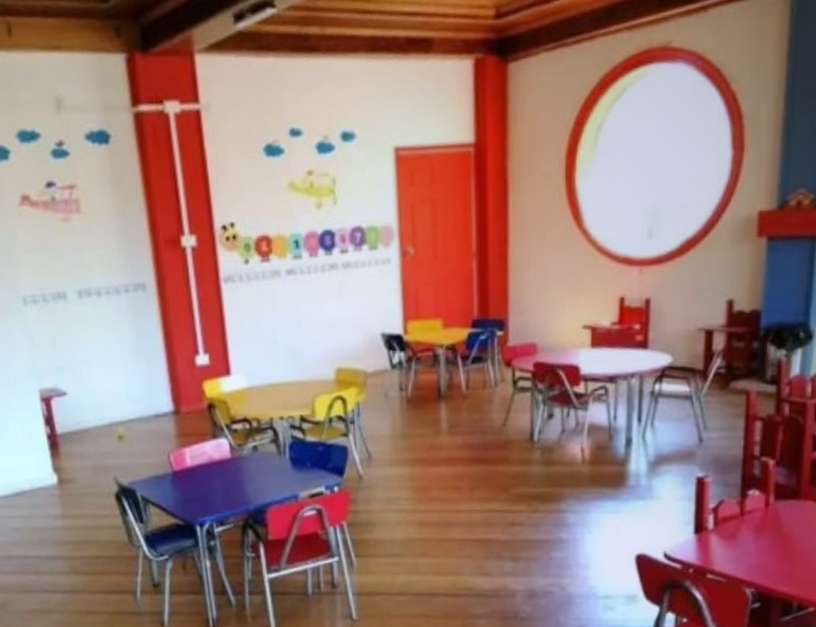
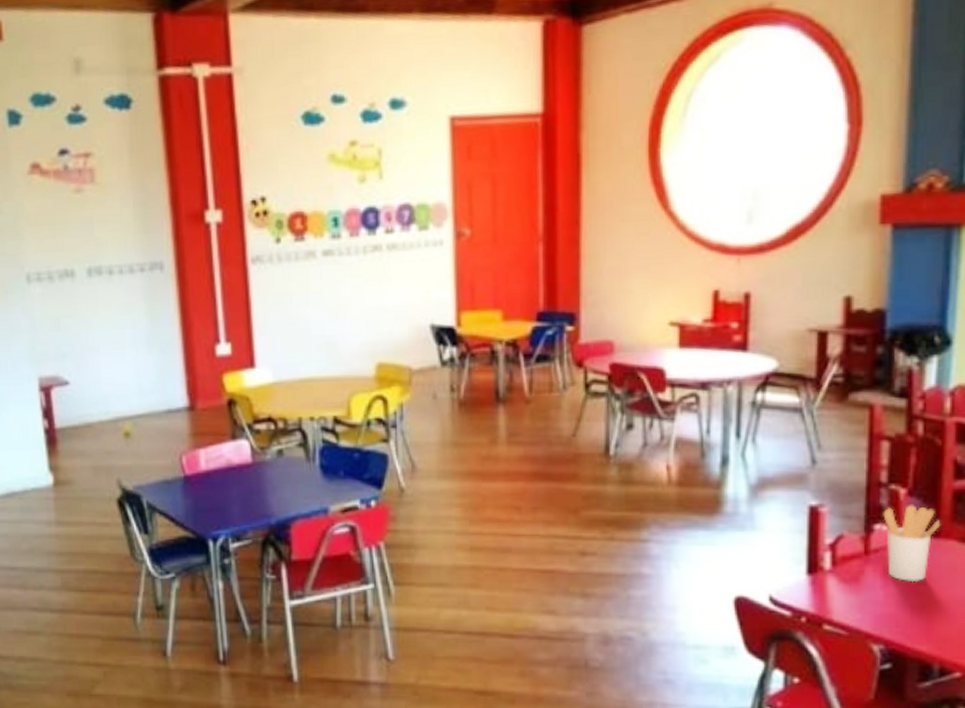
utensil holder: none [755,473,802,537] -> present [883,505,941,583]

